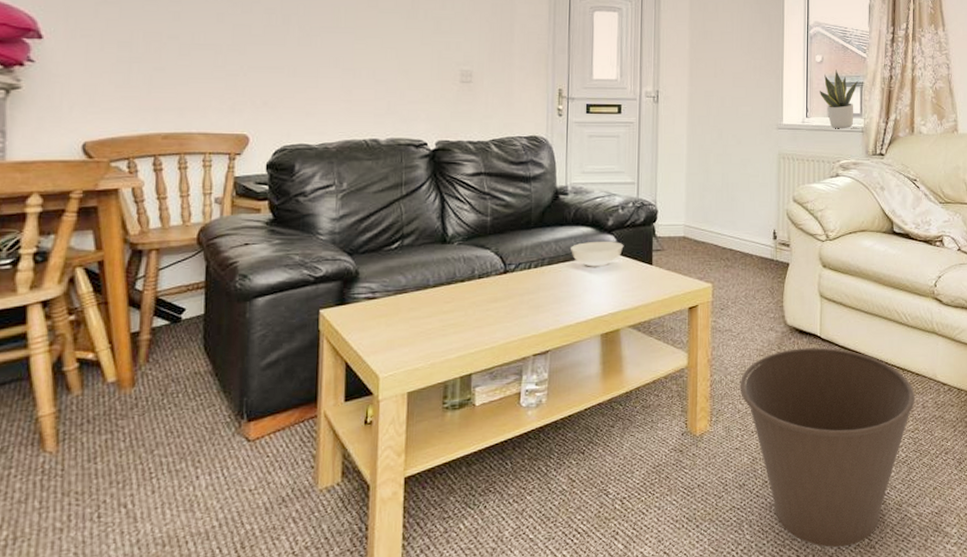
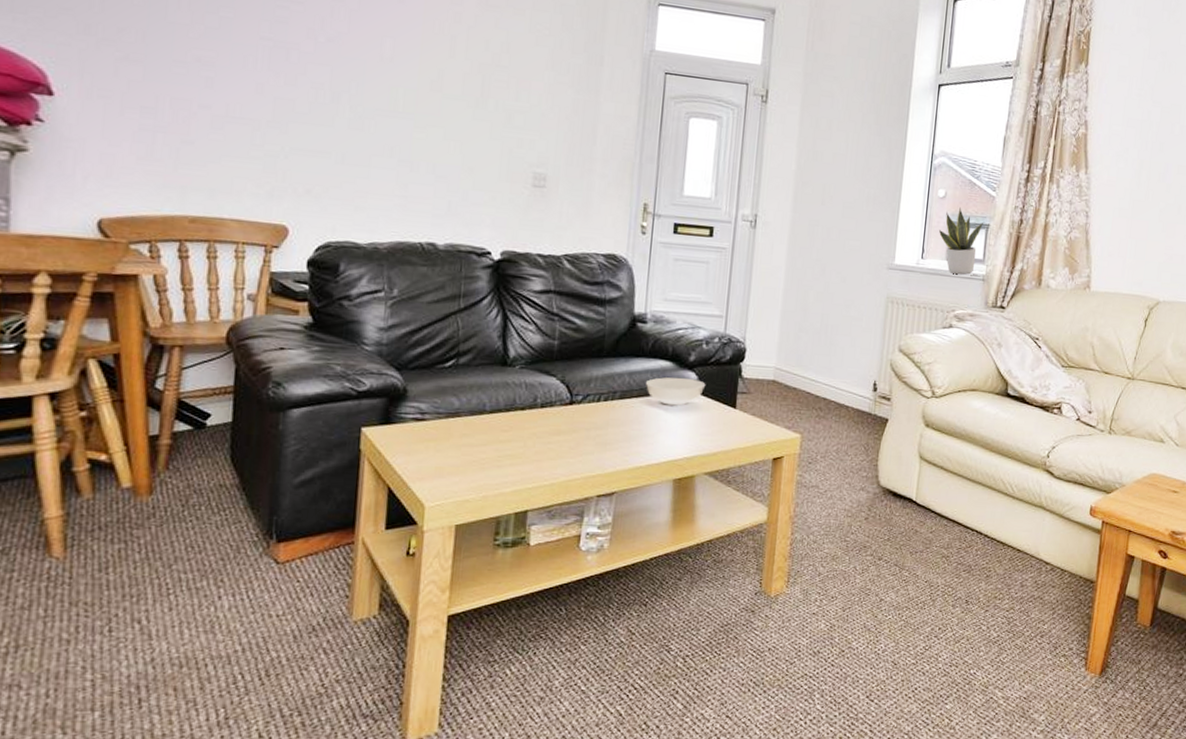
basket: present [739,347,915,548] -> none [822,512,1014,726]

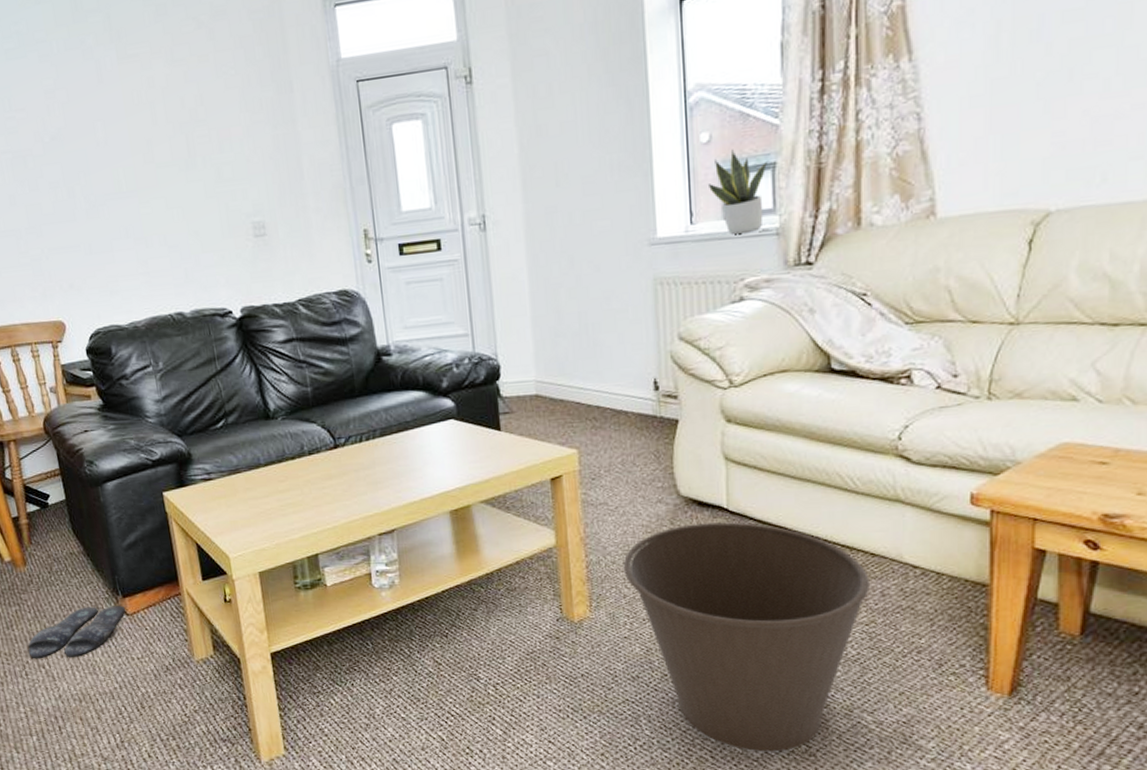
slippers: none [123,550,277,611] -> present [28,605,126,658]
bowl: present [645,377,706,406] -> none [402,405,465,437]
basket: none [822,512,1014,726] -> present [623,522,869,752]

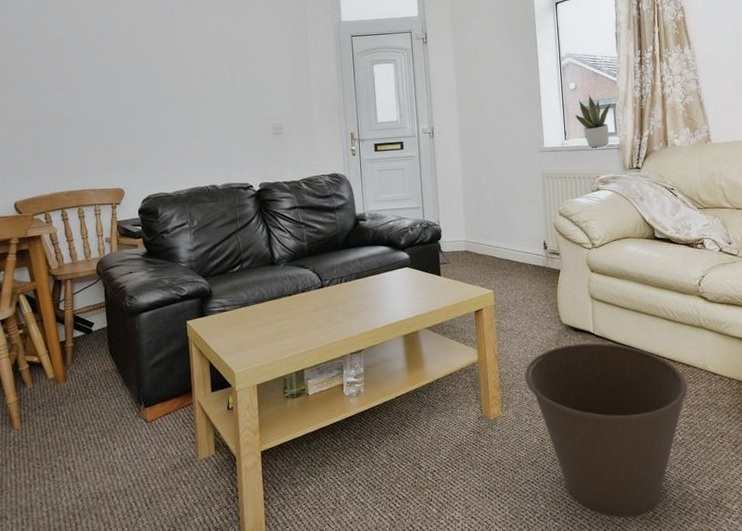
slippers: present [28,605,126,658] -> none [58,414,146,462]

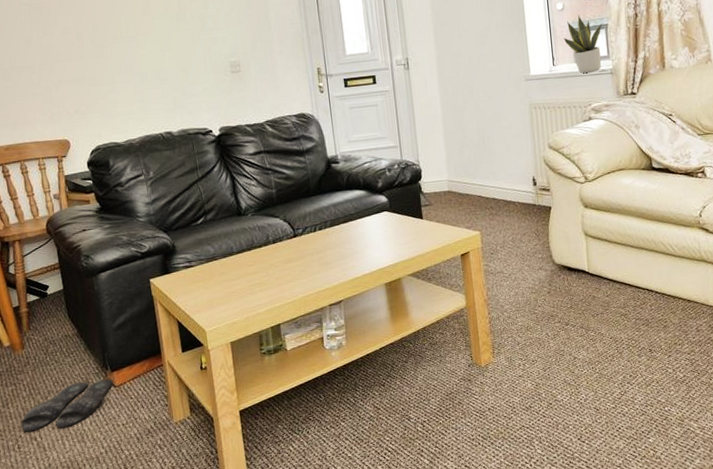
slippers: none [58,414,146,462] -> present [22,379,114,432]
basket: present [524,343,688,519] -> none [516,282,689,459]

